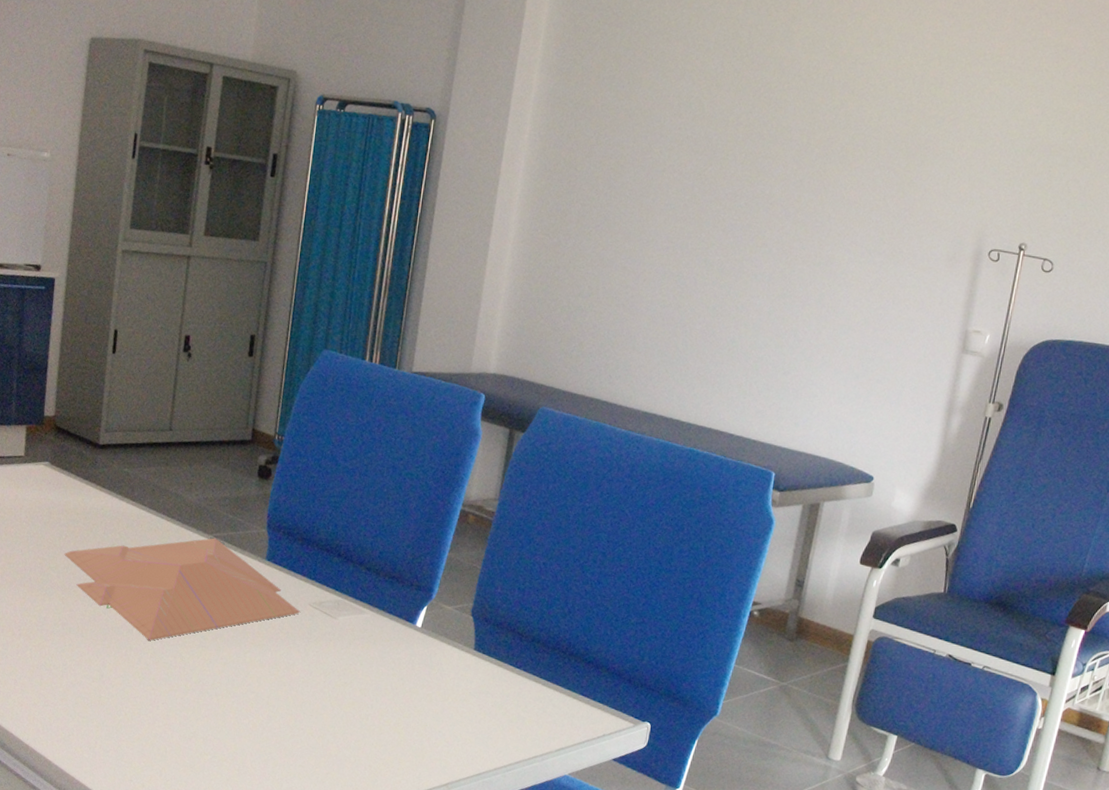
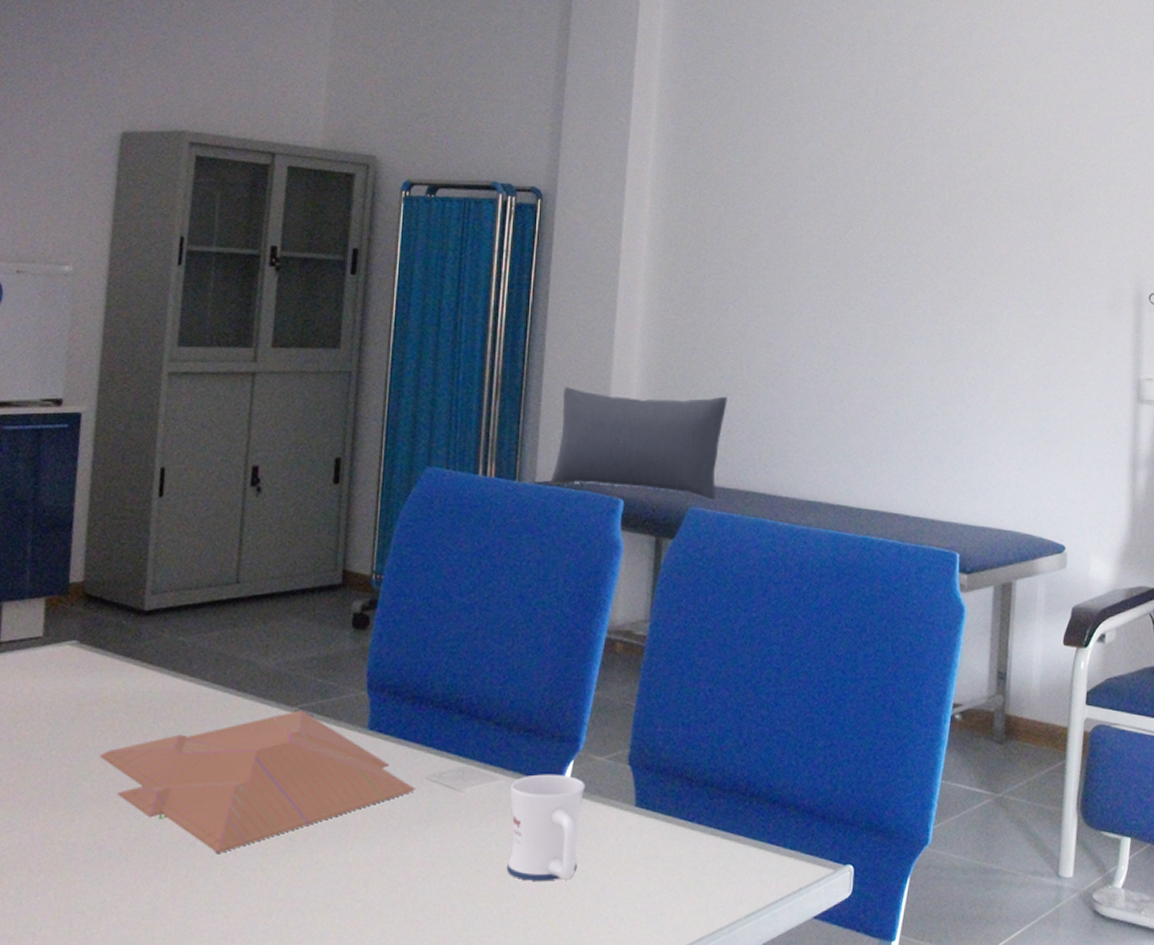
mug: none [367,613,435,700] -> present [506,774,586,881]
pillow: none [424,291,583,403] -> present [550,387,727,500]

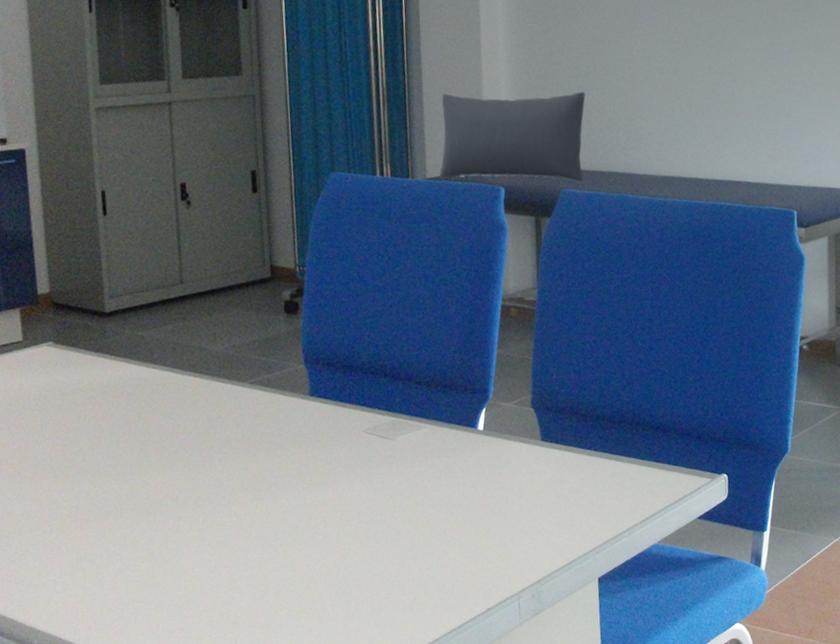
papers: present [99,710,416,853] -> none [86,384,356,505]
mug: present [506,774,586,881] -> none [434,420,498,507]

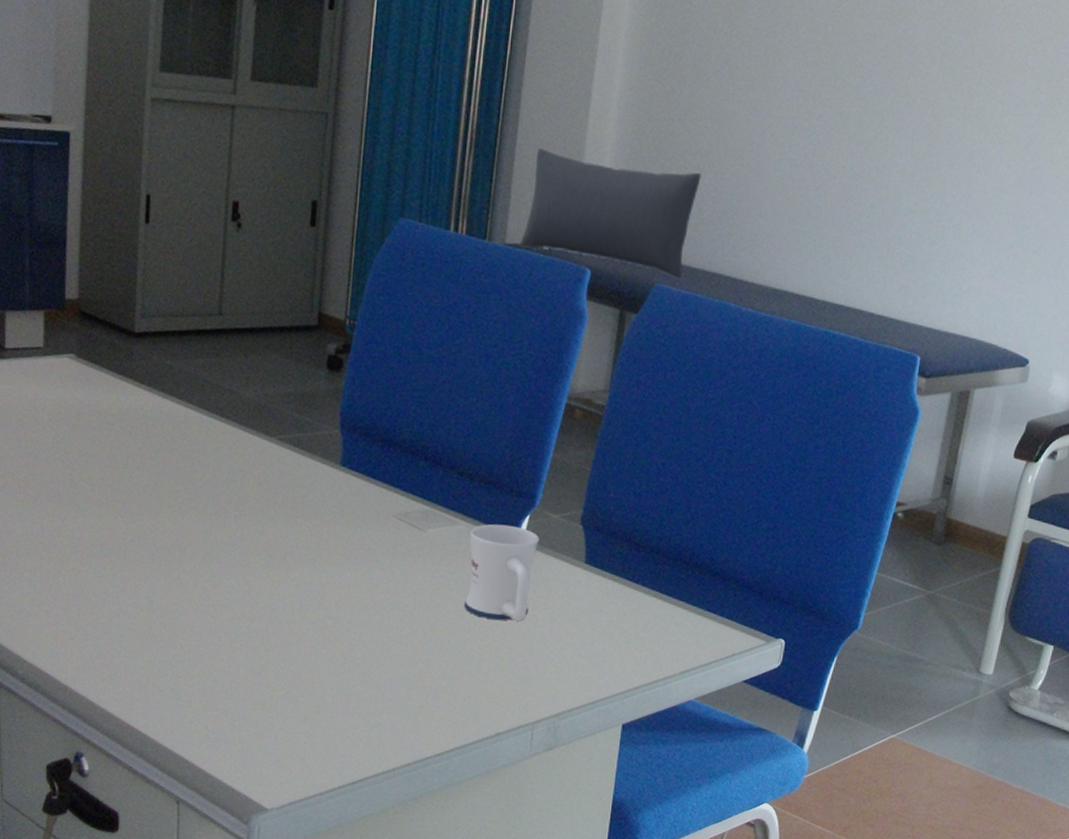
mug: none [434,420,498,507] -> present [463,524,540,621]

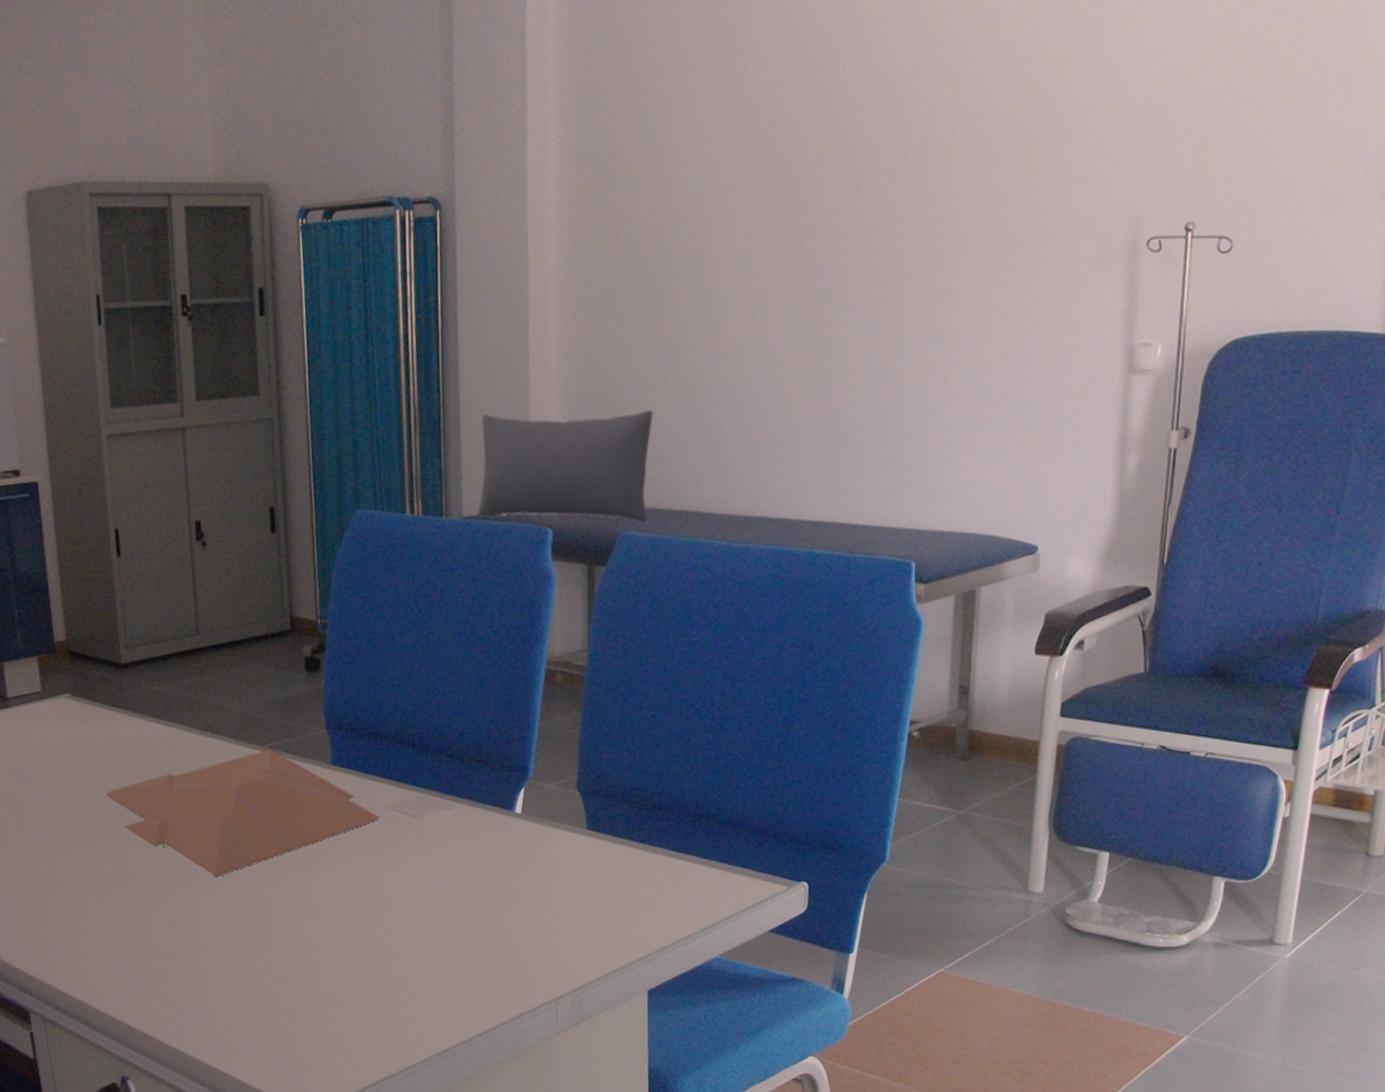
papers: none [98,440,384,562] -> present [105,749,381,876]
mug: present [463,524,540,621] -> none [466,801,538,899]

